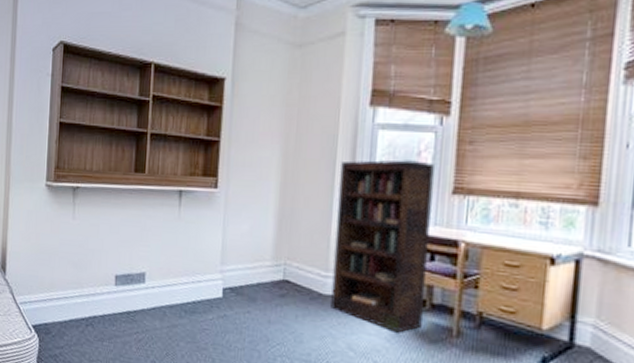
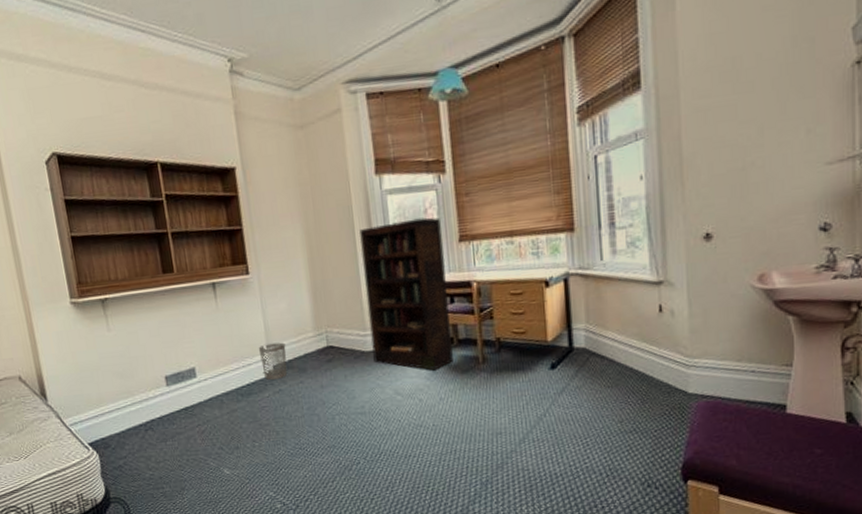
wastebasket: none [211,263,240,304] -> present [258,342,287,380]

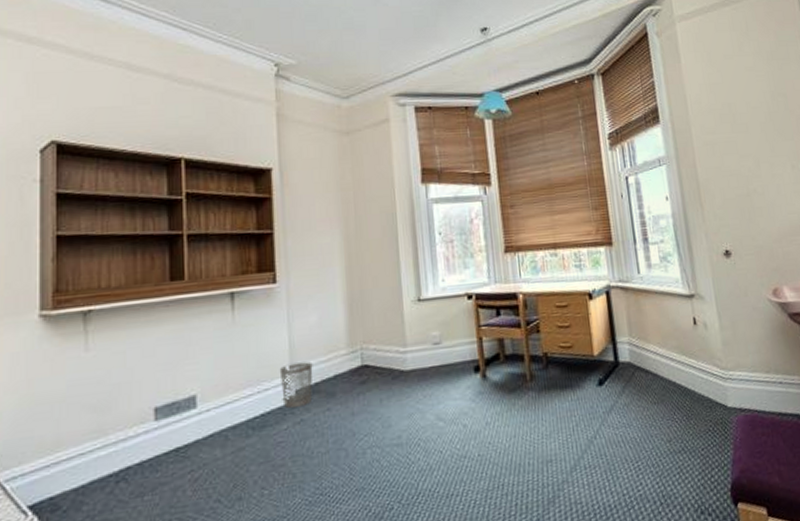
bookcase: present [359,217,453,371] -> none [403,227,500,391]

